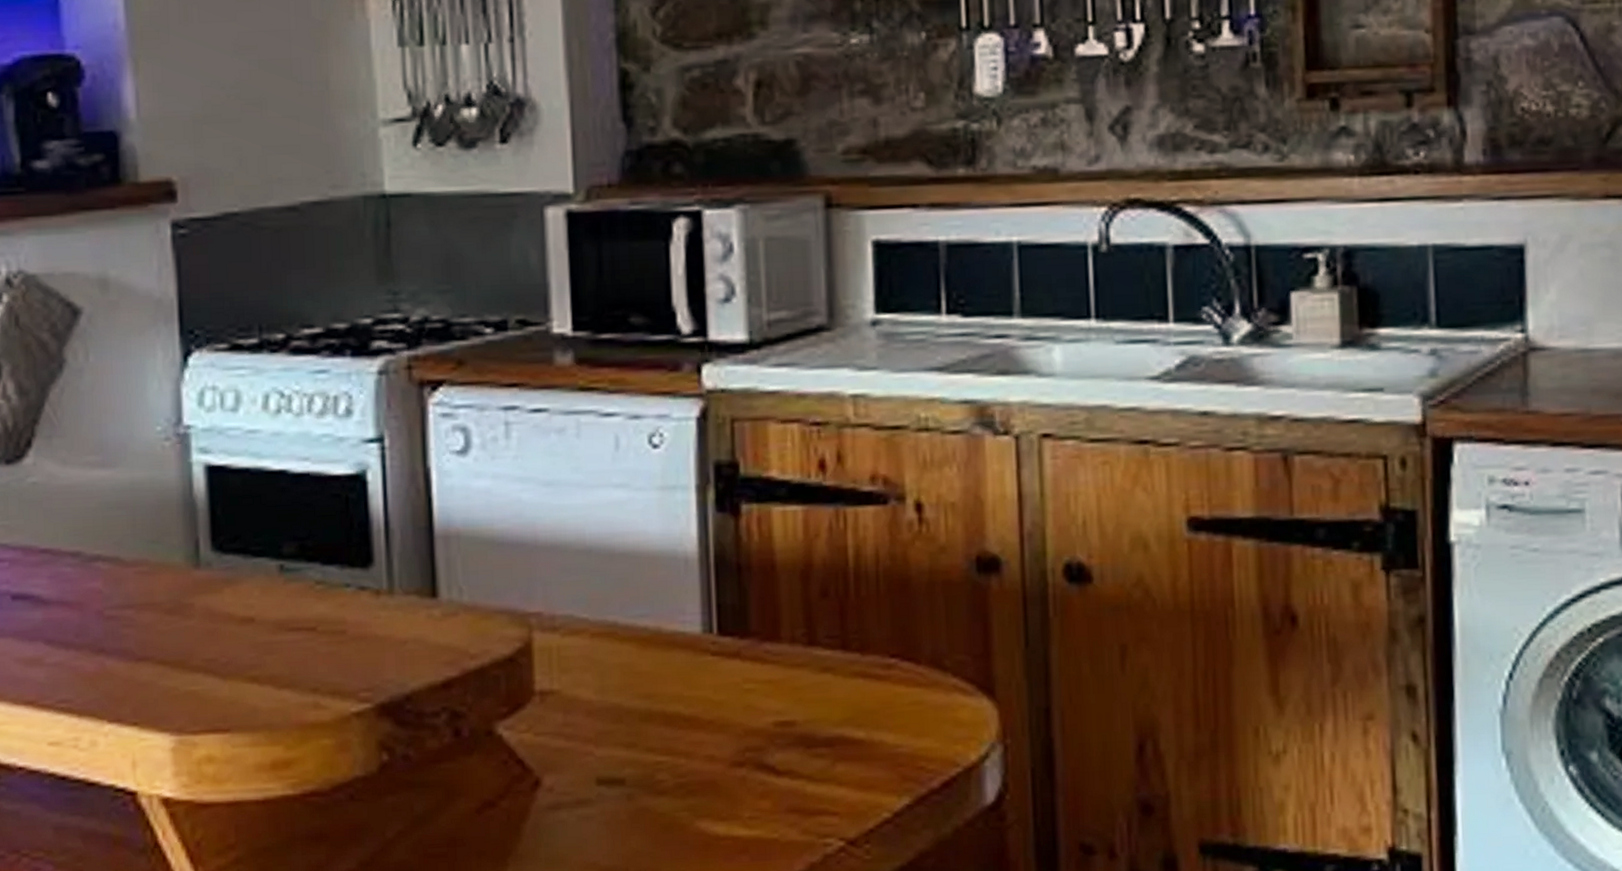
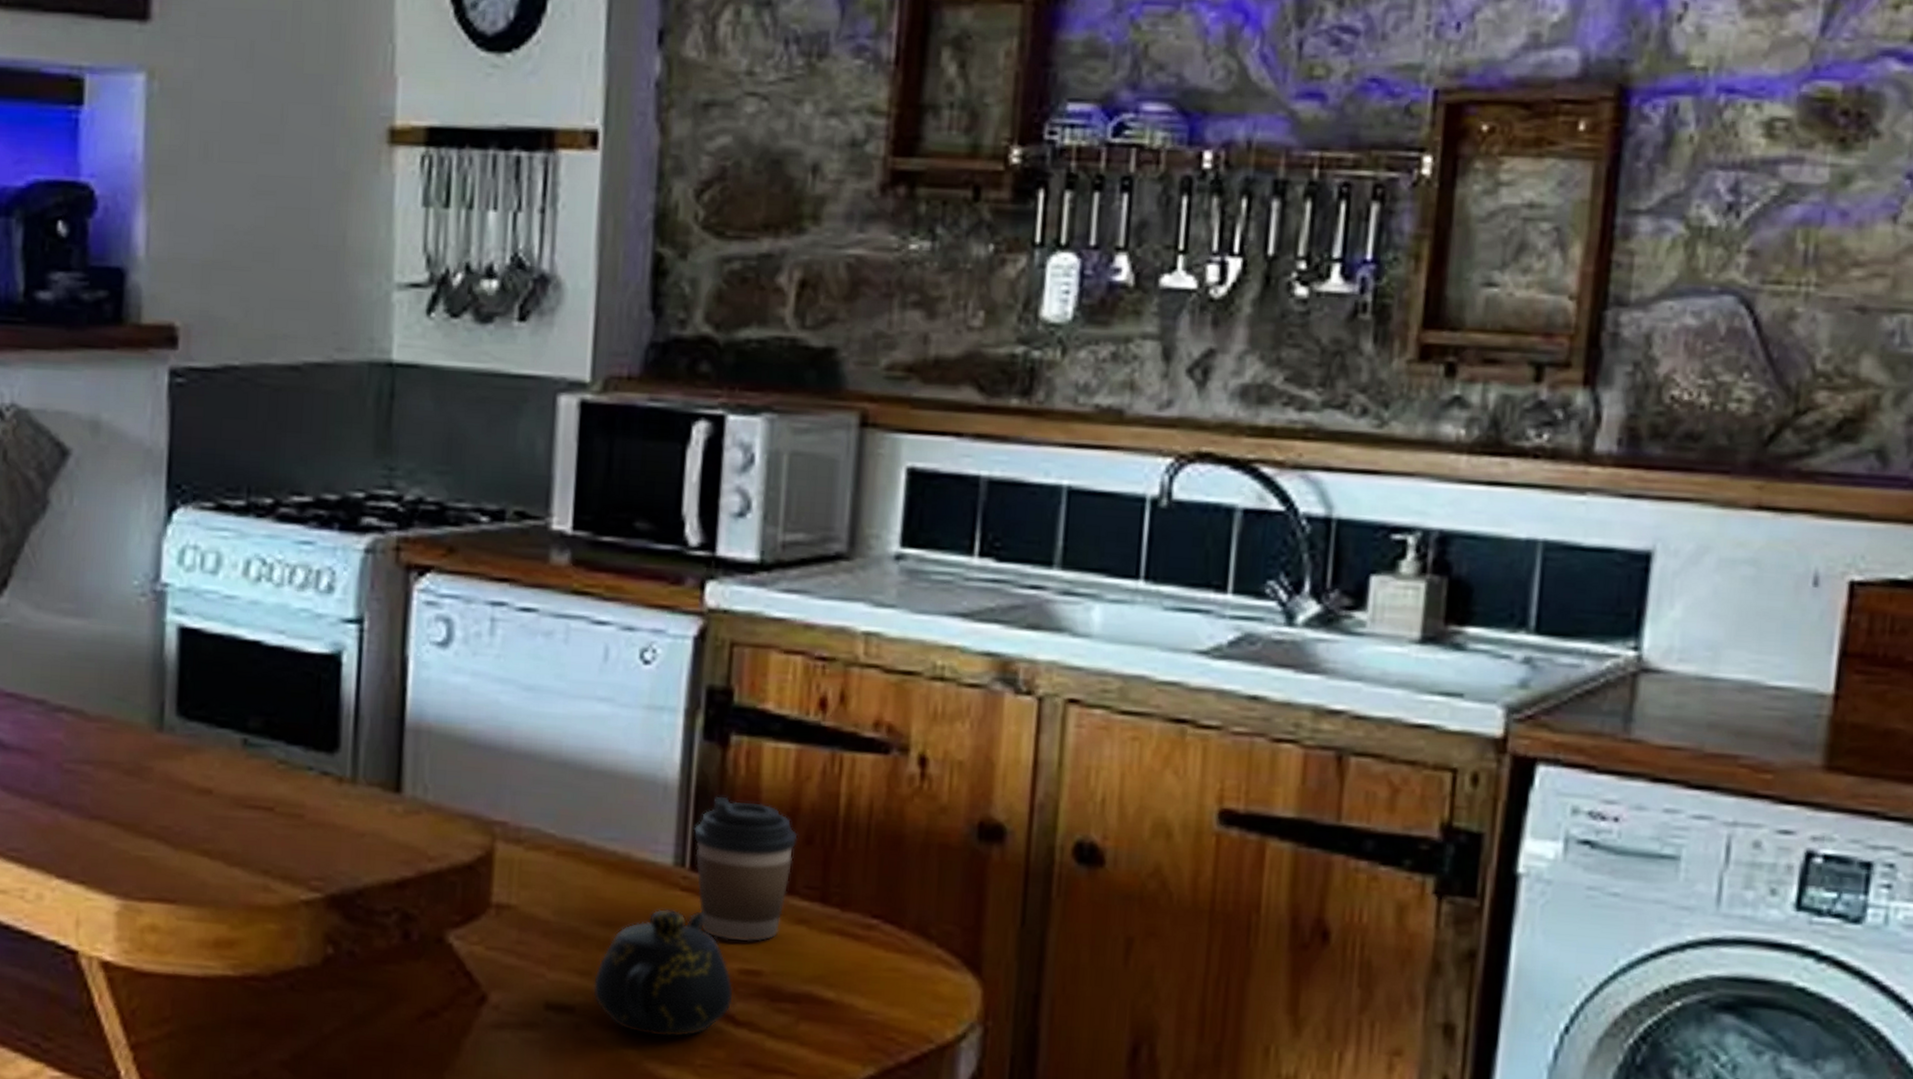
teapot: none [640,673,772,796] -> present [593,908,734,1037]
coffee cup: none [717,562,814,697] -> present [694,796,798,942]

